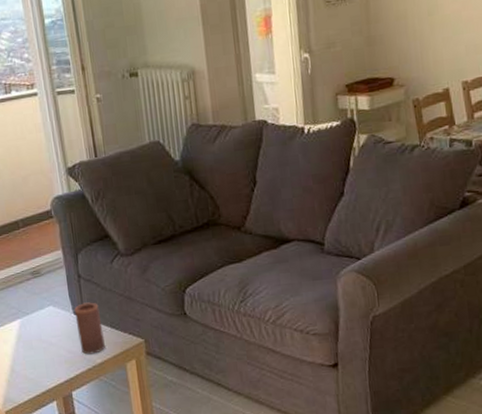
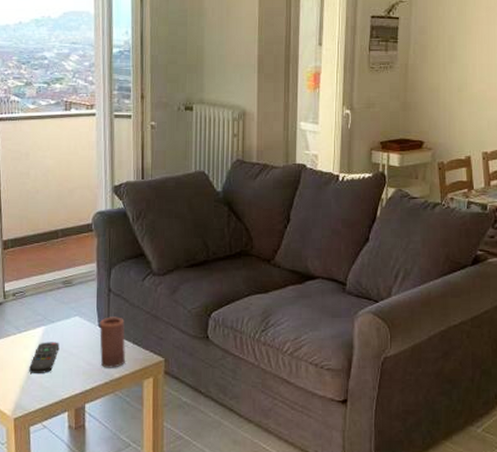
remote control: none [11,333,38,367] -> present [29,342,60,373]

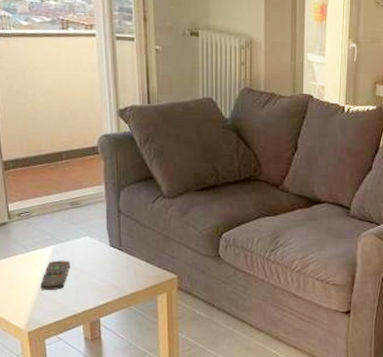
candle: present [99,317,126,368] -> none [111,237,139,285]

